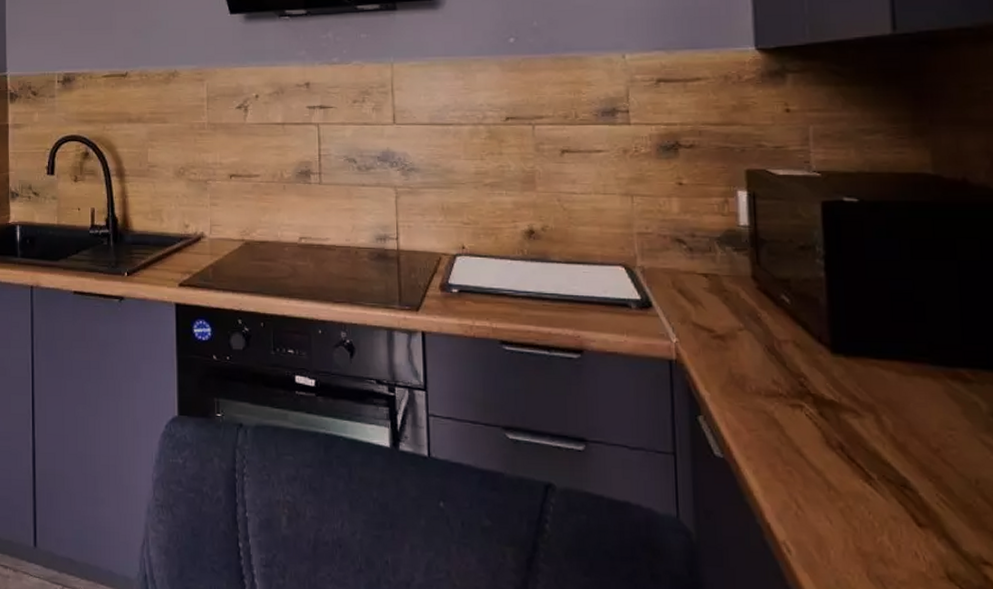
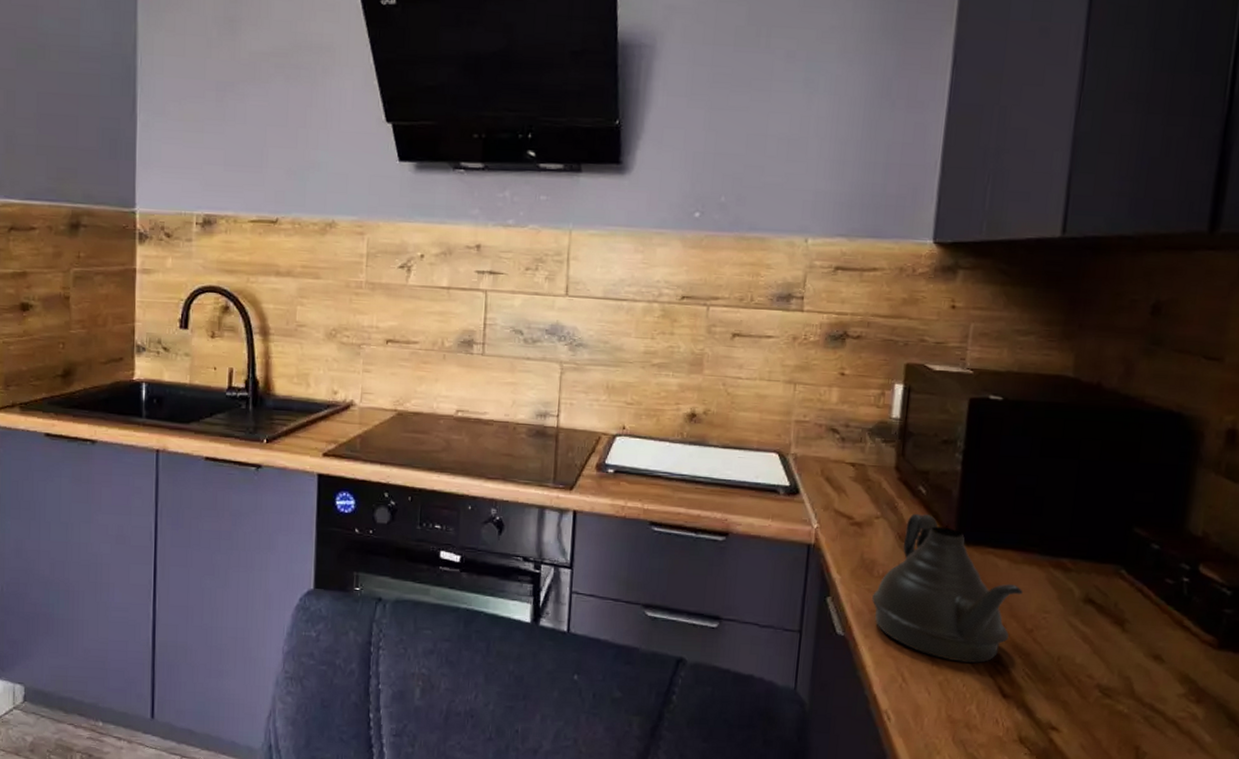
teapot: none [748,324,921,487] -> present [872,513,1024,663]

